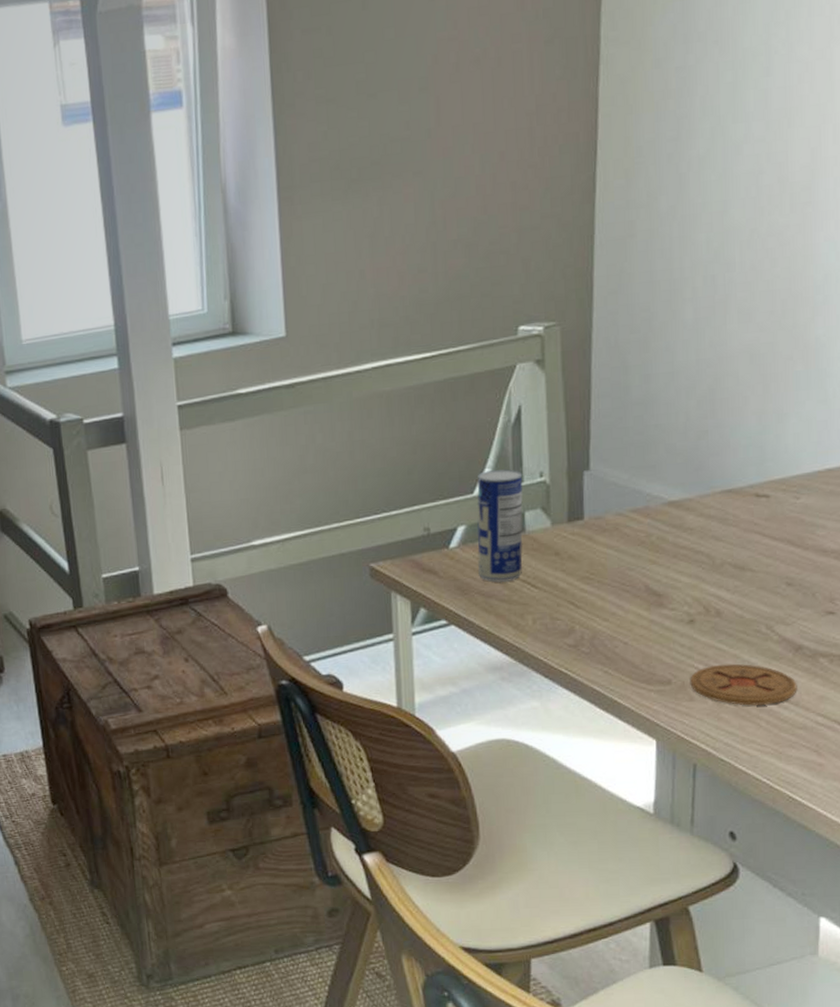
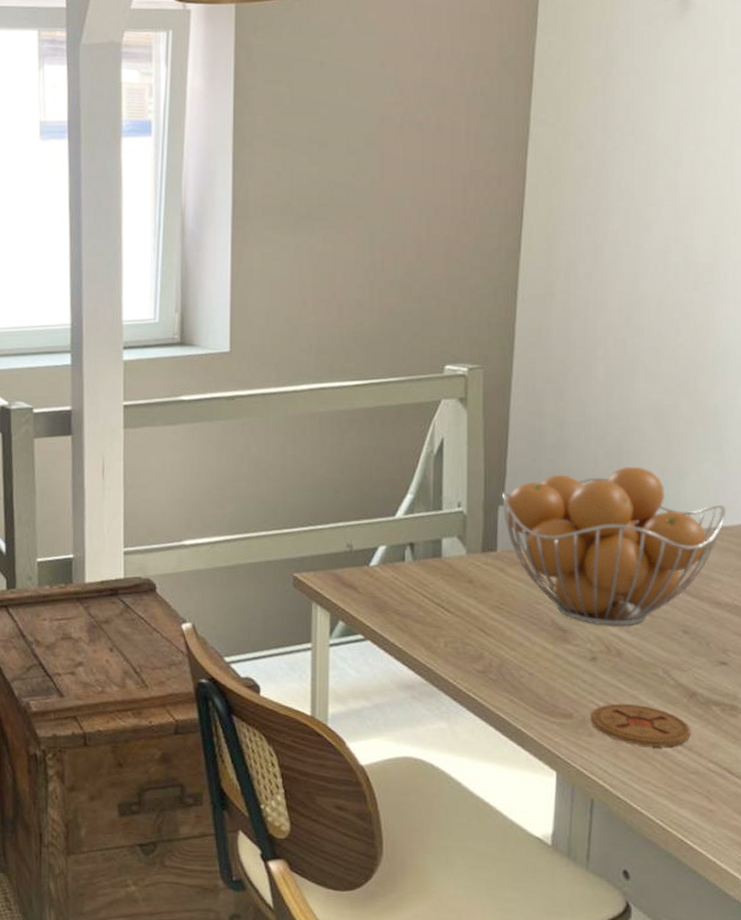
beverage can: present [477,469,523,583] -> none [395,496,442,605]
fruit basket: none [586,413,831,586] -> present [501,466,727,627]

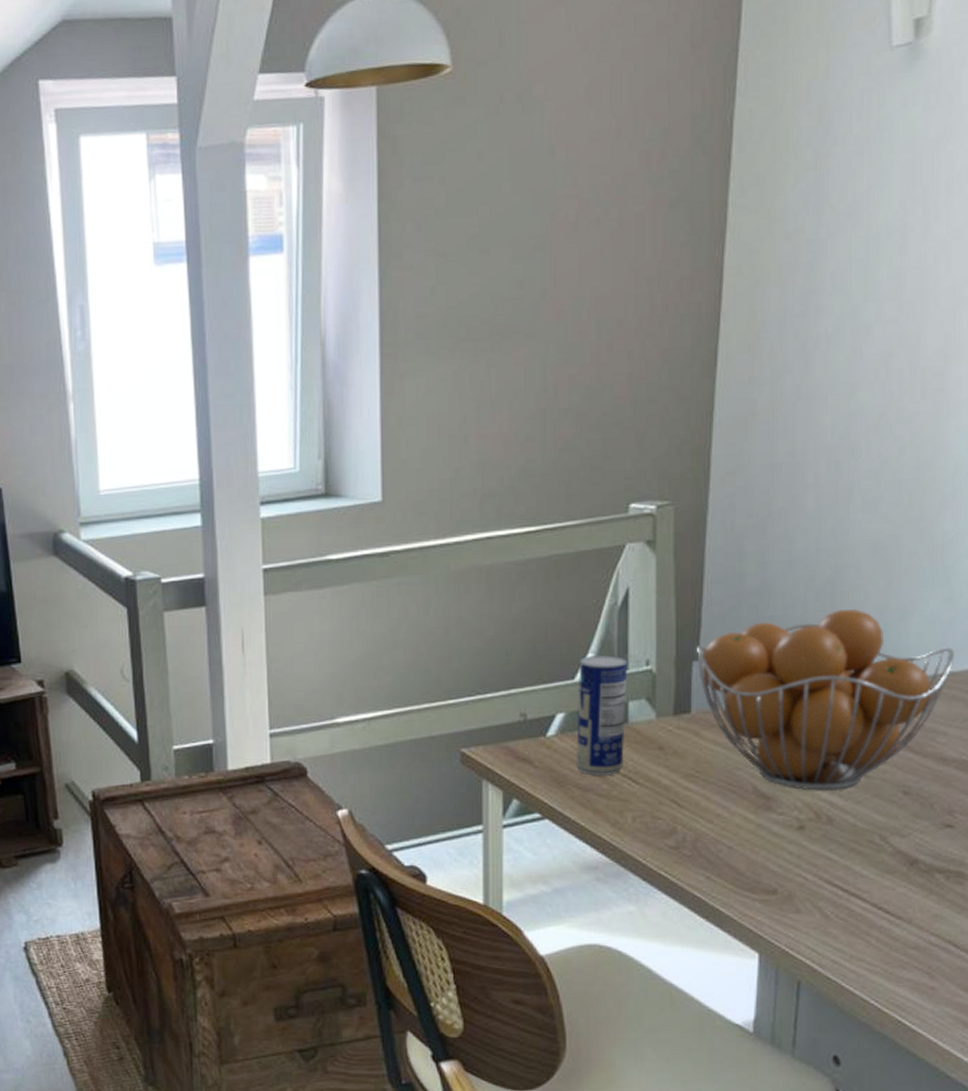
beverage can: none [395,496,442,605] -> present [575,655,628,777]
coaster: present [590,703,691,748] -> none [797,875,911,922]

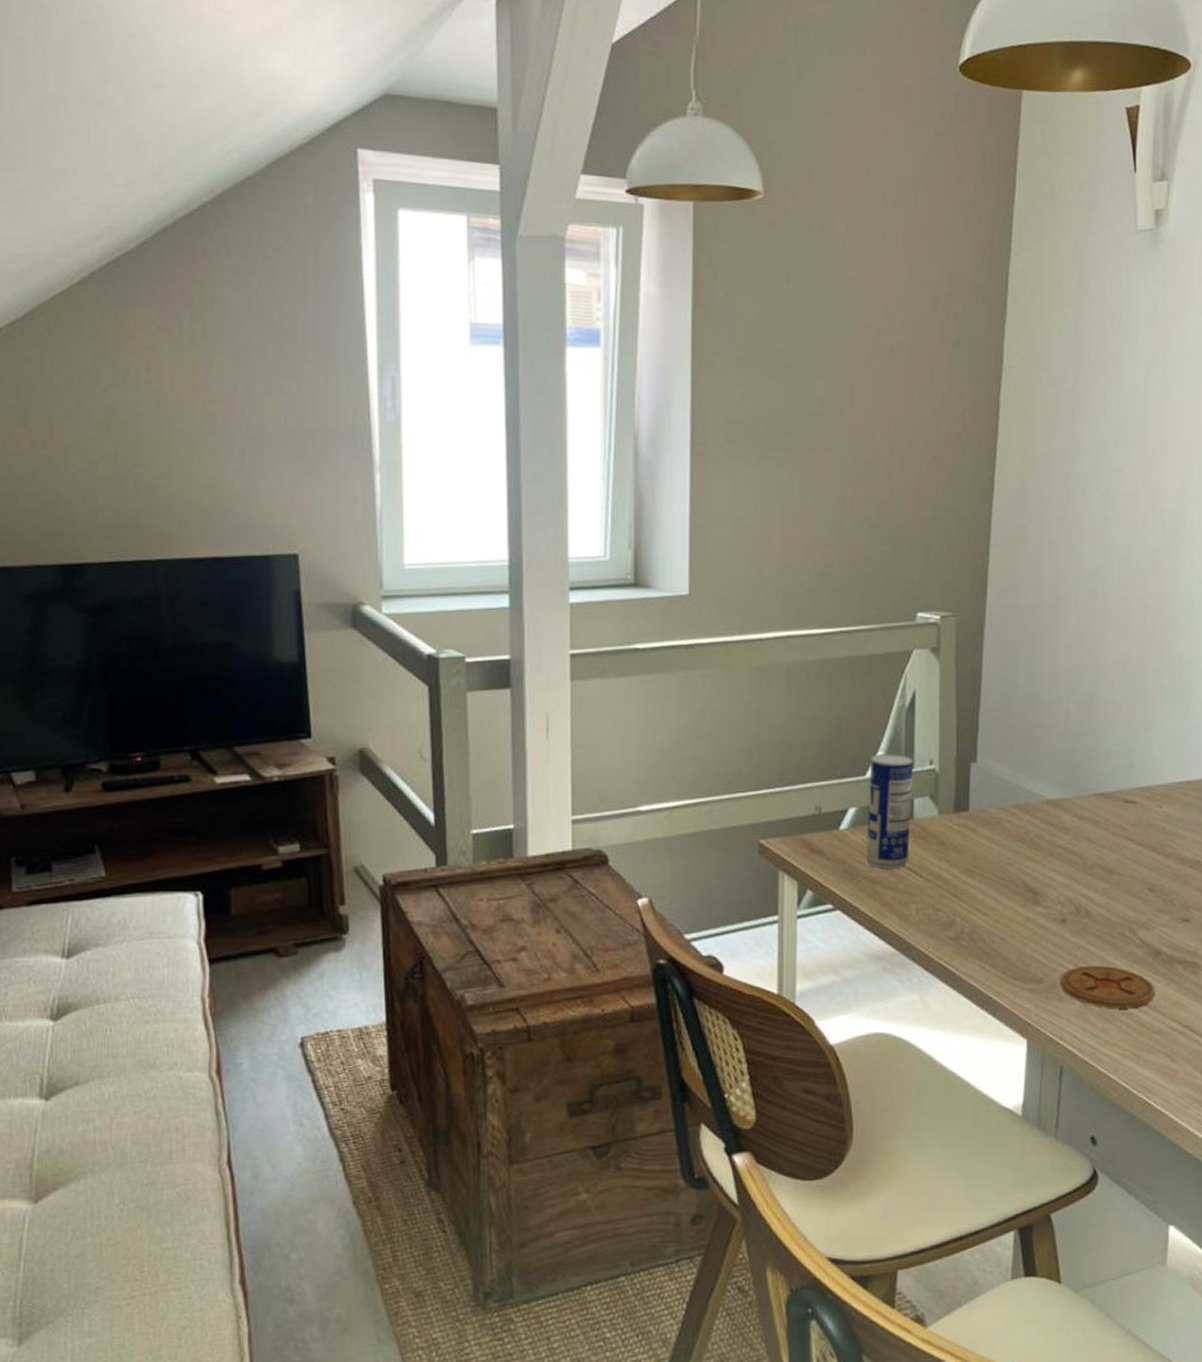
fruit basket: present [696,608,955,791] -> none [974,720,1190,886]
coaster: none [797,875,911,922] -> present [1060,965,1155,1009]

